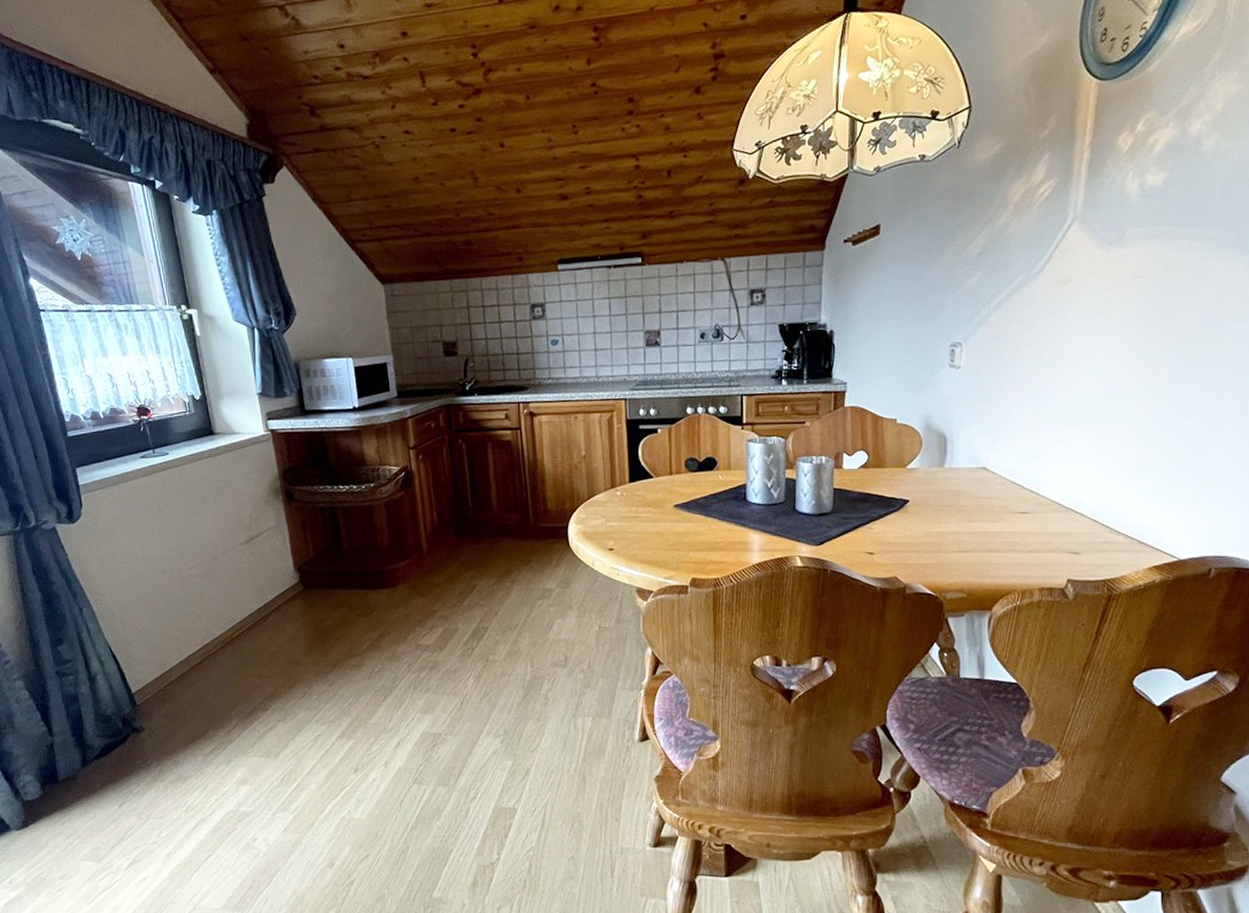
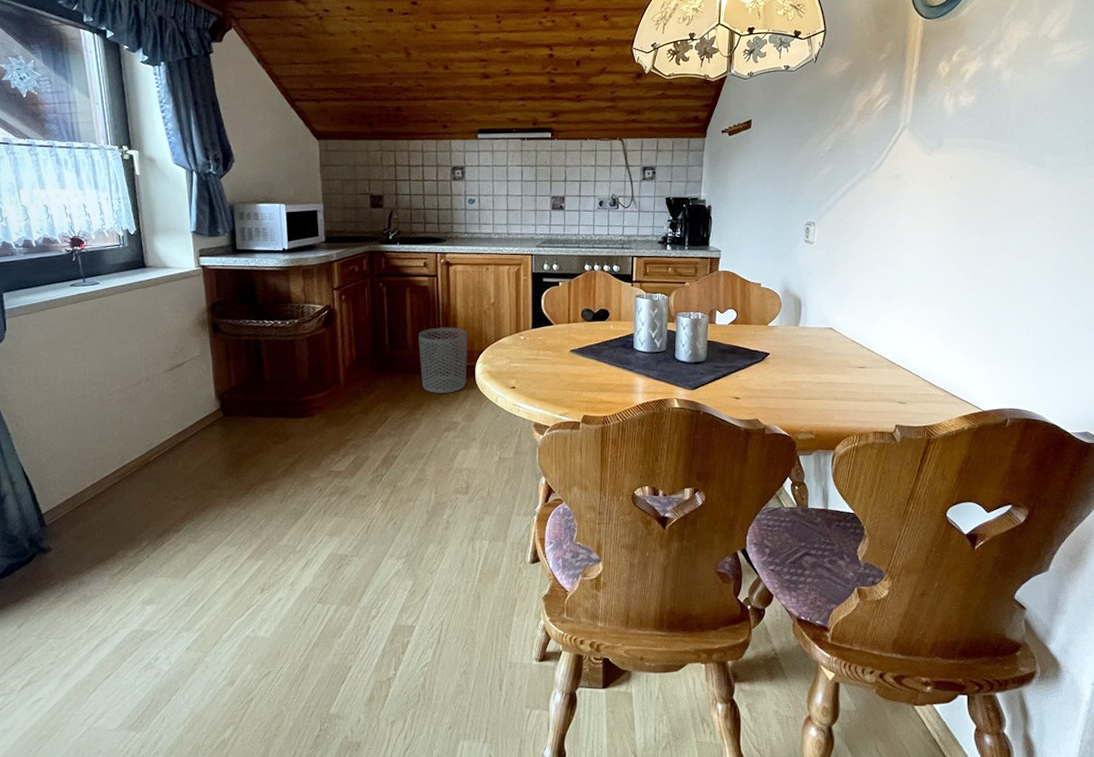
waste bin: none [504,485,559,558] -> present [418,327,468,393]

